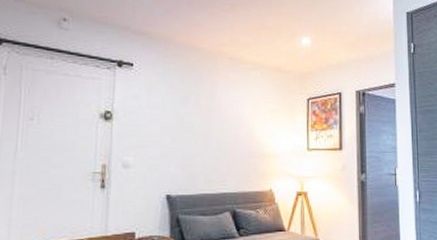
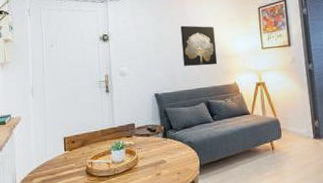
wall art: none [208,110,252,165] -> present [180,25,218,66]

